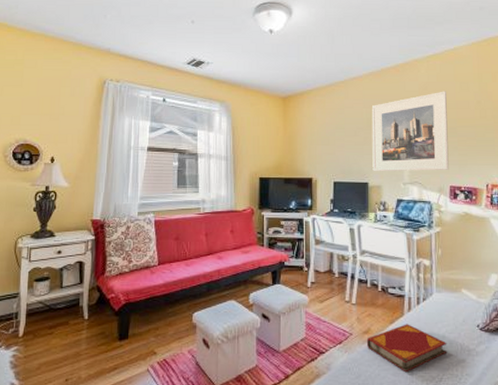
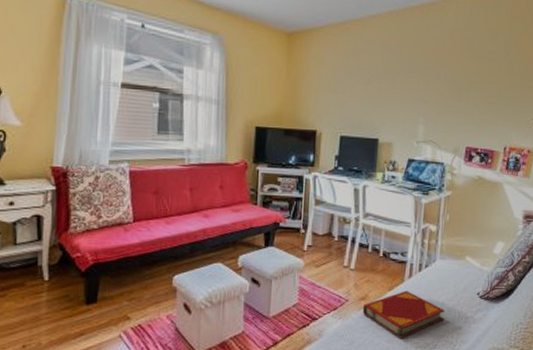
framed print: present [371,91,449,172] -> none [384,39,474,130]

